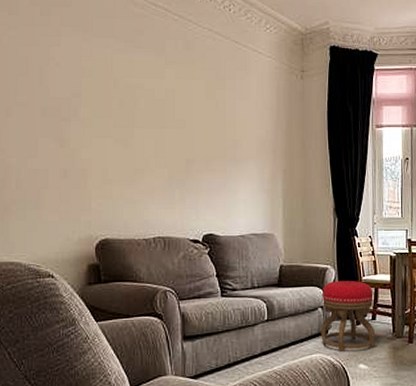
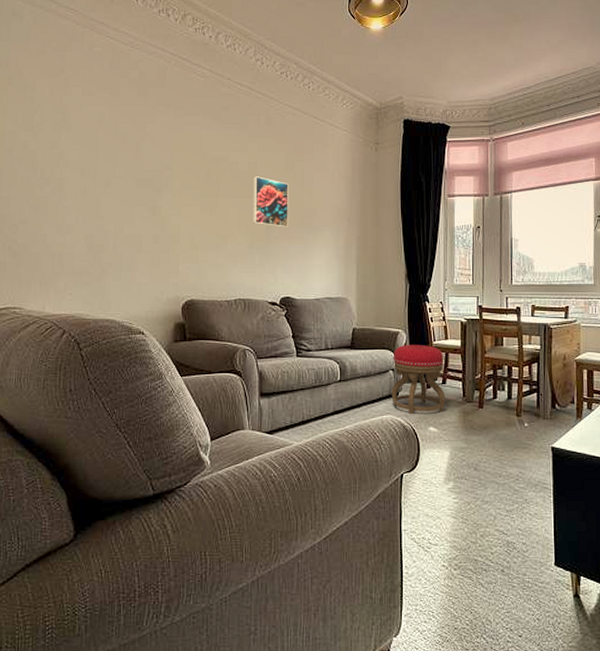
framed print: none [171,105,210,160] -> present [253,176,288,228]

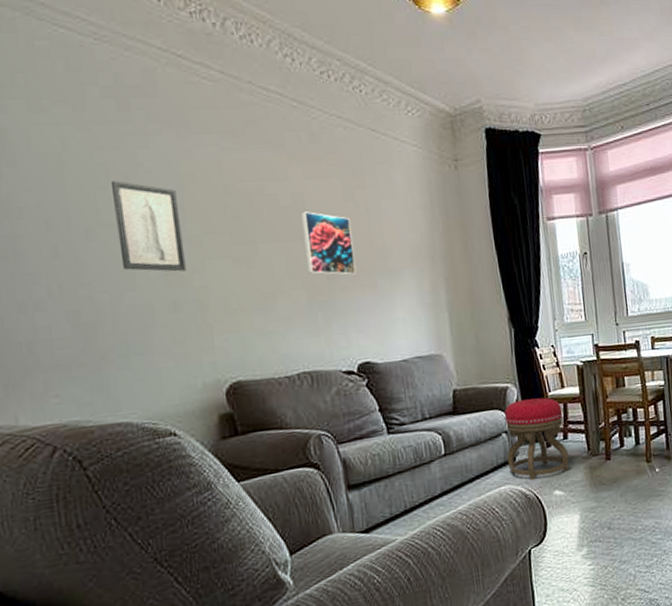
wall art: none [126,145,169,214] -> present [112,180,187,272]

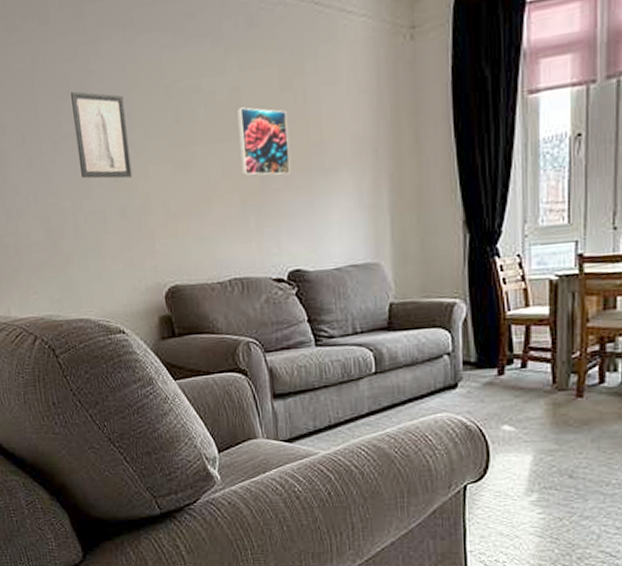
stool: present [504,397,570,481] -> none [447,317,527,411]

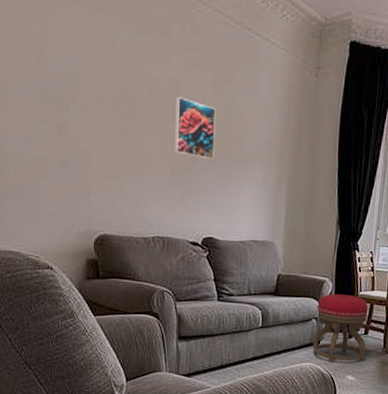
wall art: present [71,91,132,179] -> none [26,46,77,134]
stool: none [447,317,527,411] -> present [312,294,369,363]

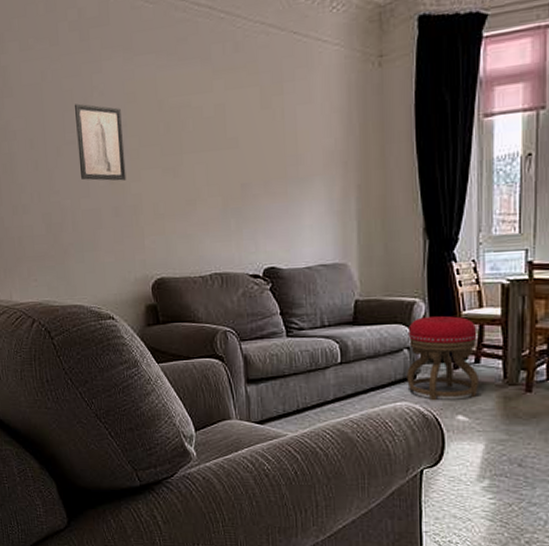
wall art: none [26,46,77,134] -> present [75,103,127,181]
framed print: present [174,97,216,160] -> none [222,121,268,183]

